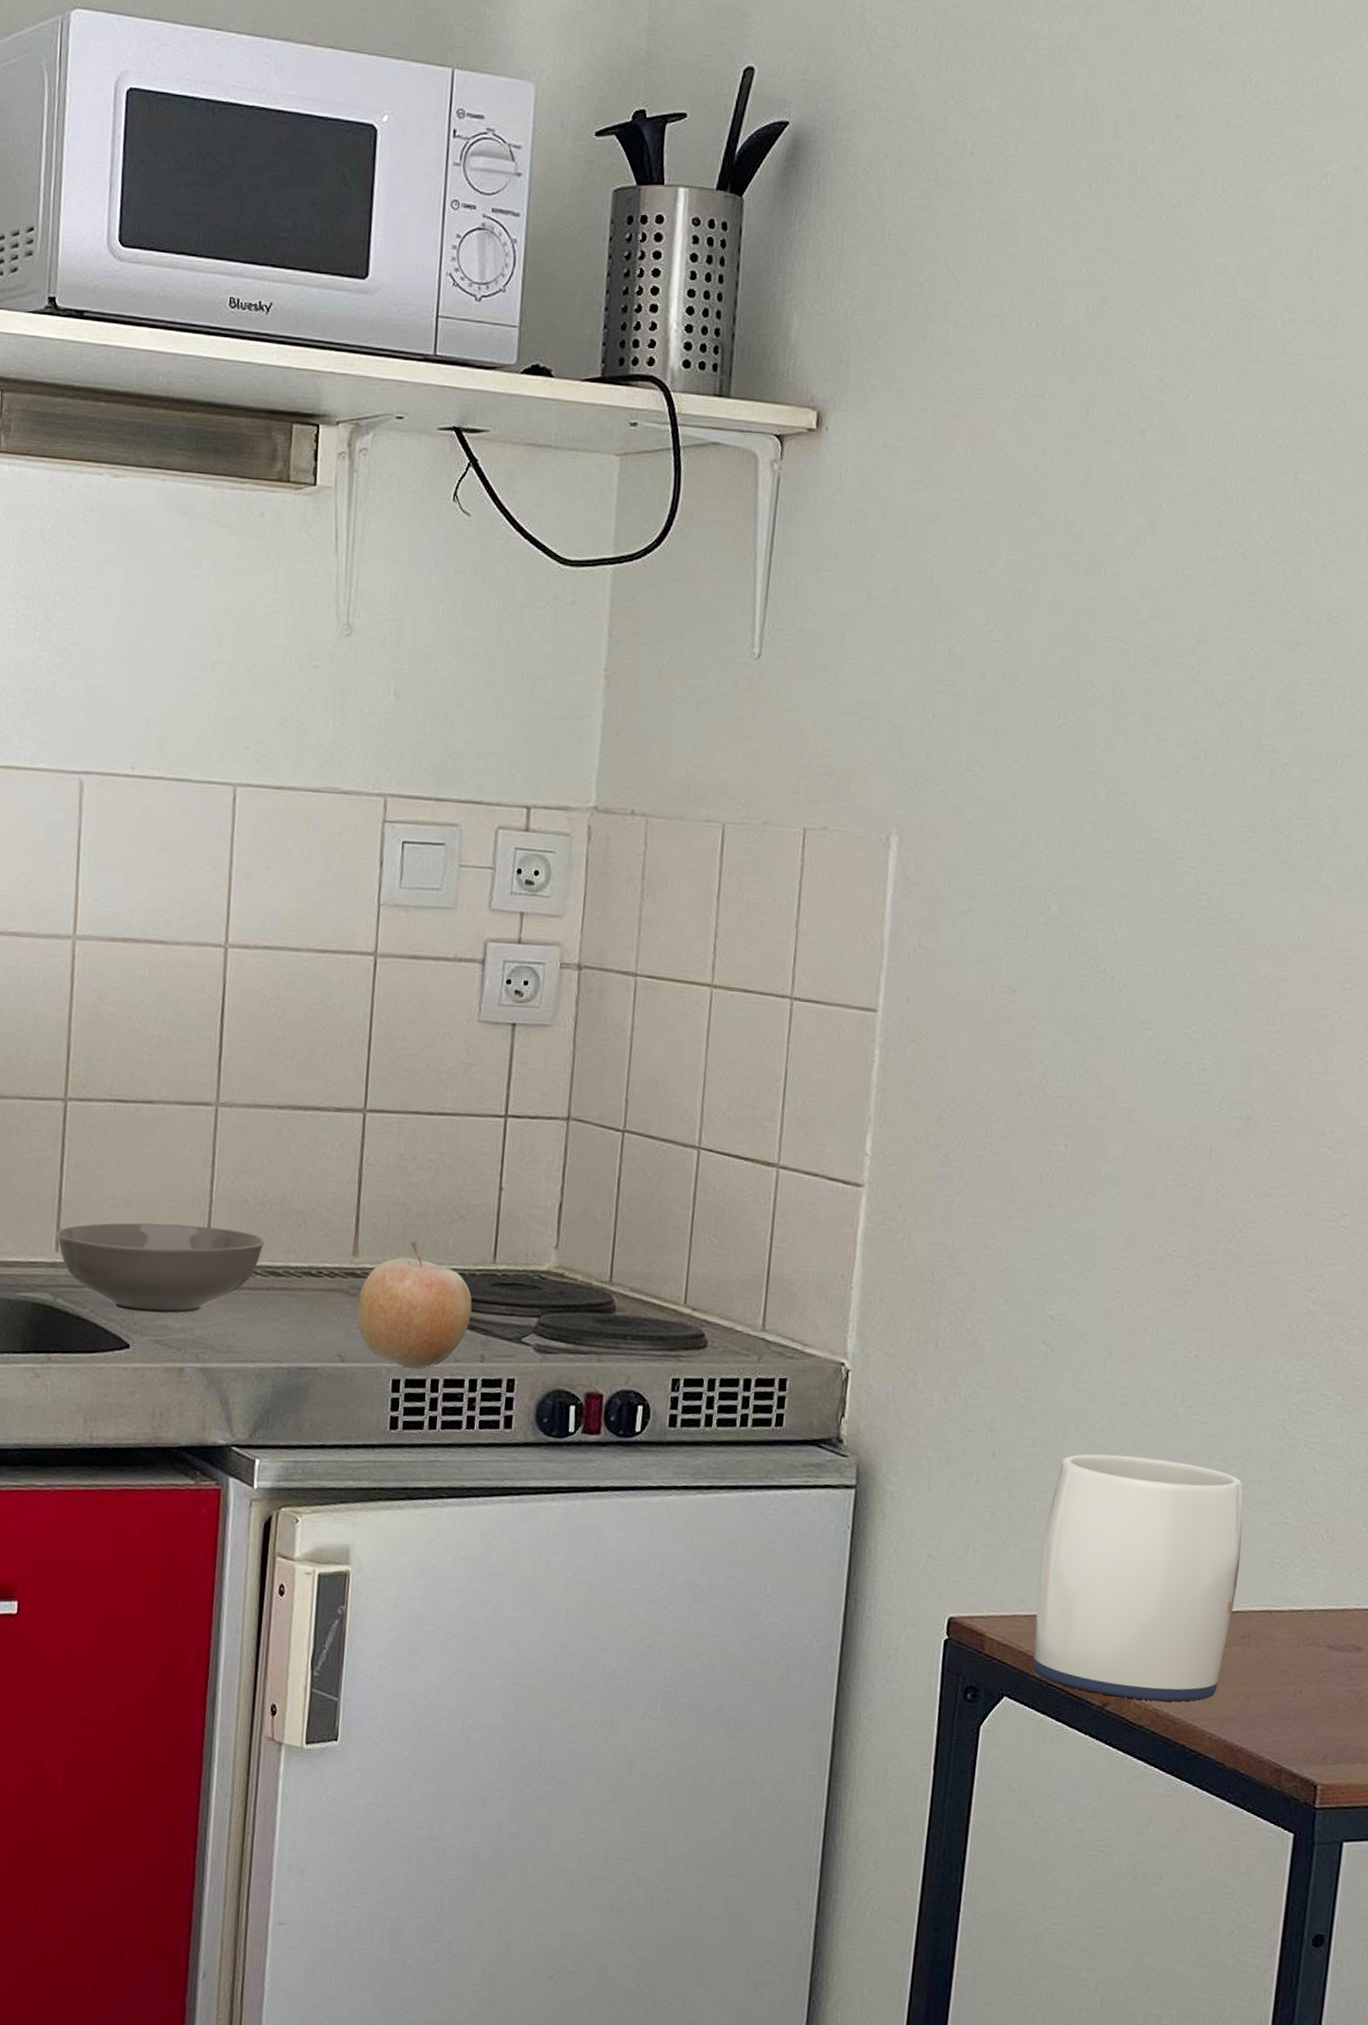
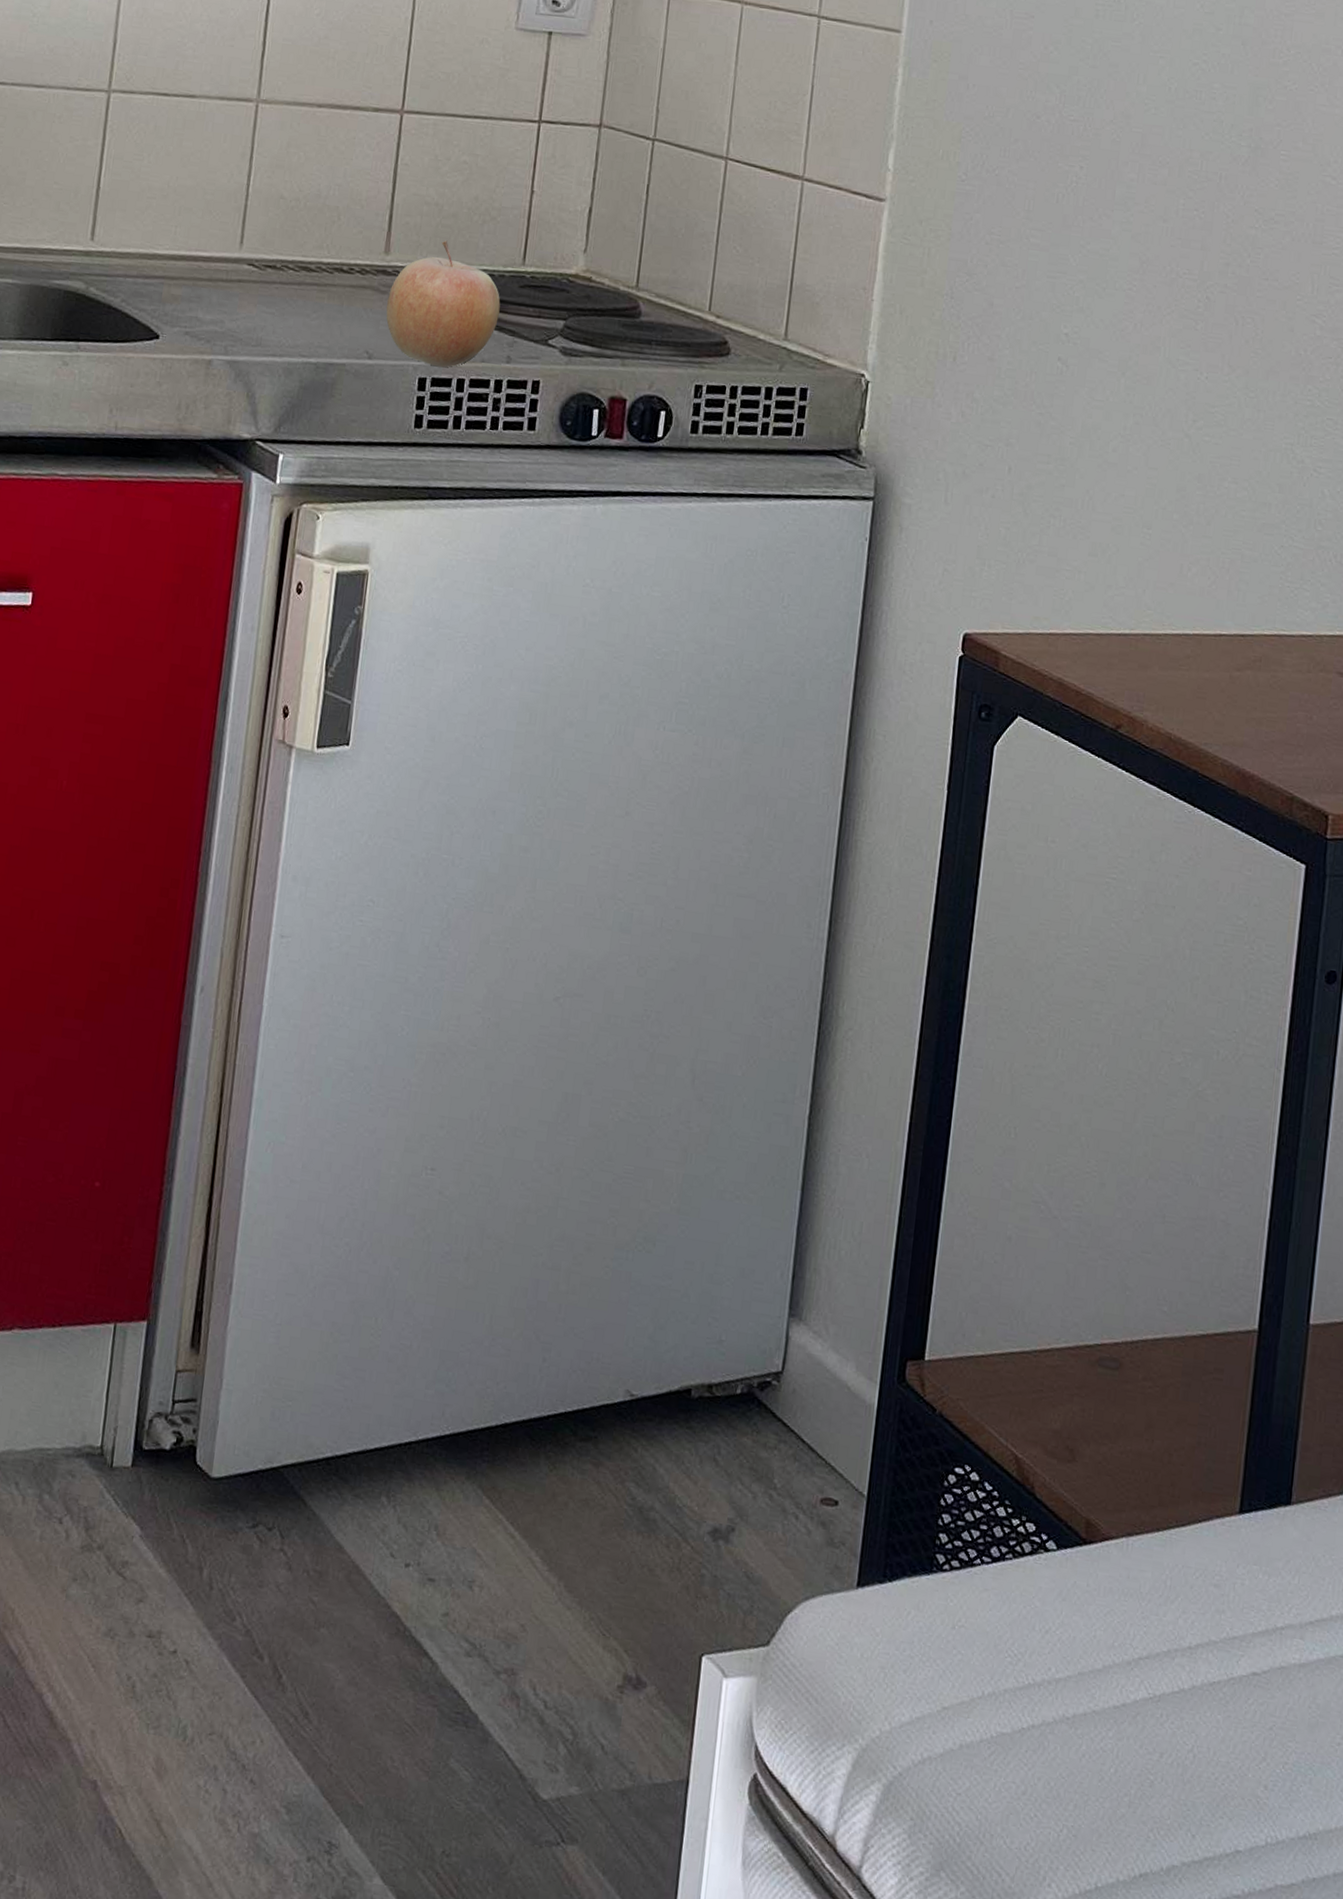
bowl: present [55,1222,266,1313] -> none [91,214,300,305]
mug: present [1033,1454,1243,1702] -> none [1046,472,1253,726]

